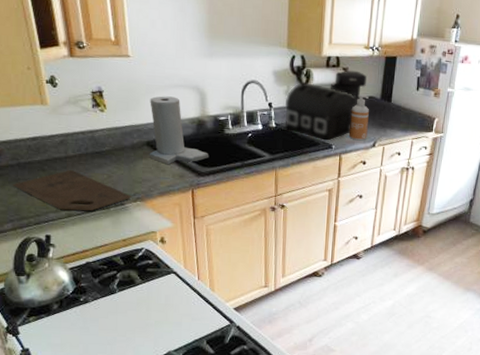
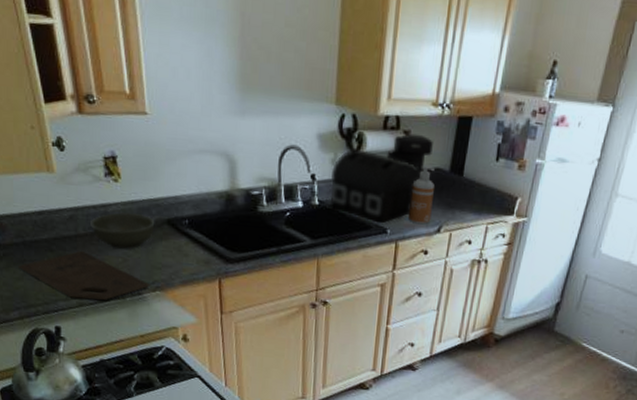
bowl: none [79,137,136,167] -> present [90,212,155,249]
paper towel: present [149,96,209,165] -> none [169,163,240,249]

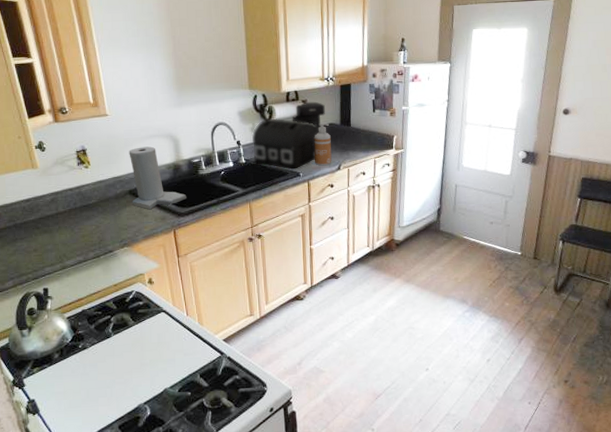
cutting board: present [18,250,150,301] -> none [11,224,119,263]
bowl: present [90,212,155,249] -> none [68,190,120,219]
paper towel: none [169,163,240,249] -> present [129,146,187,210]

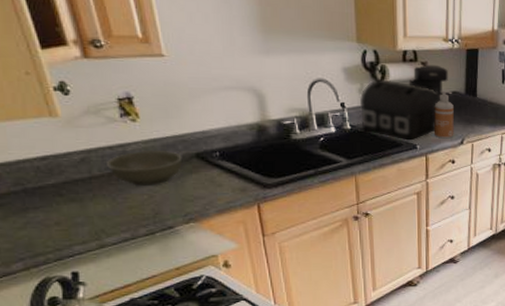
bowl: none [68,190,120,219] -> present [107,151,183,186]
paper towel: present [129,146,187,210] -> none [195,100,275,179]

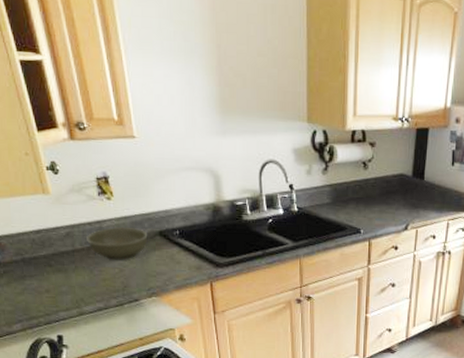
treasure chest: present [359,79,440,141] -> none [307,160,386,225]
coffee maker: present [409,64,448,97] -> none [356,144,396,180]
soap dispenser: present [434,90,454,139] -> none [379,172,400,224]

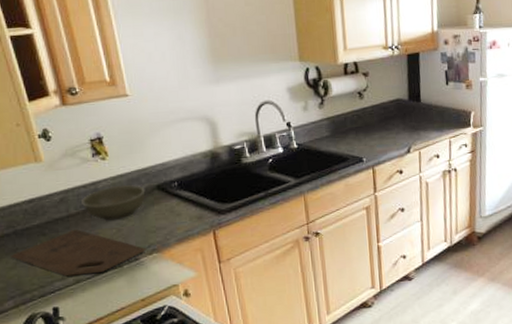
cutting board: none [19,264,146,309] -> present [11,229,147,277]

